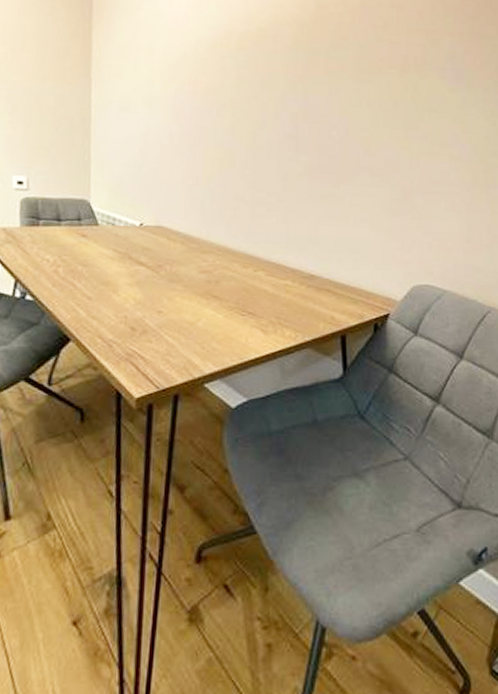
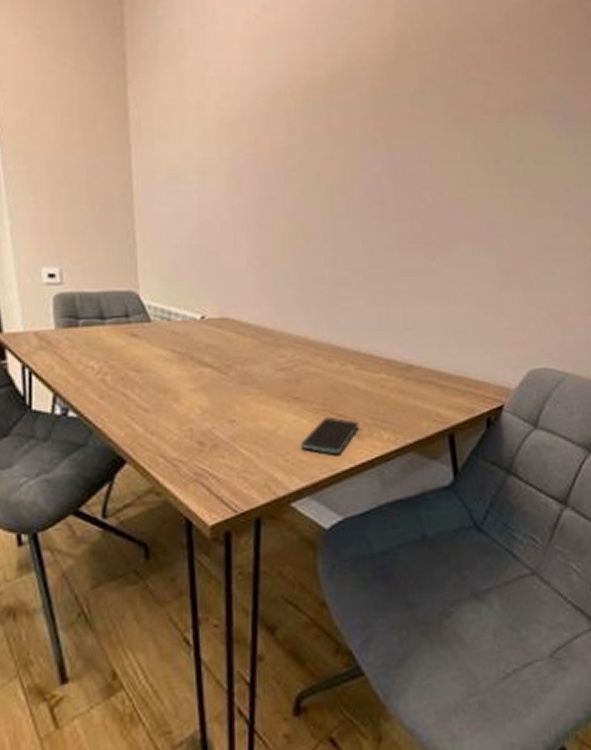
smartphone: none [216,313,266,346] -> present [301,416,360,455]

